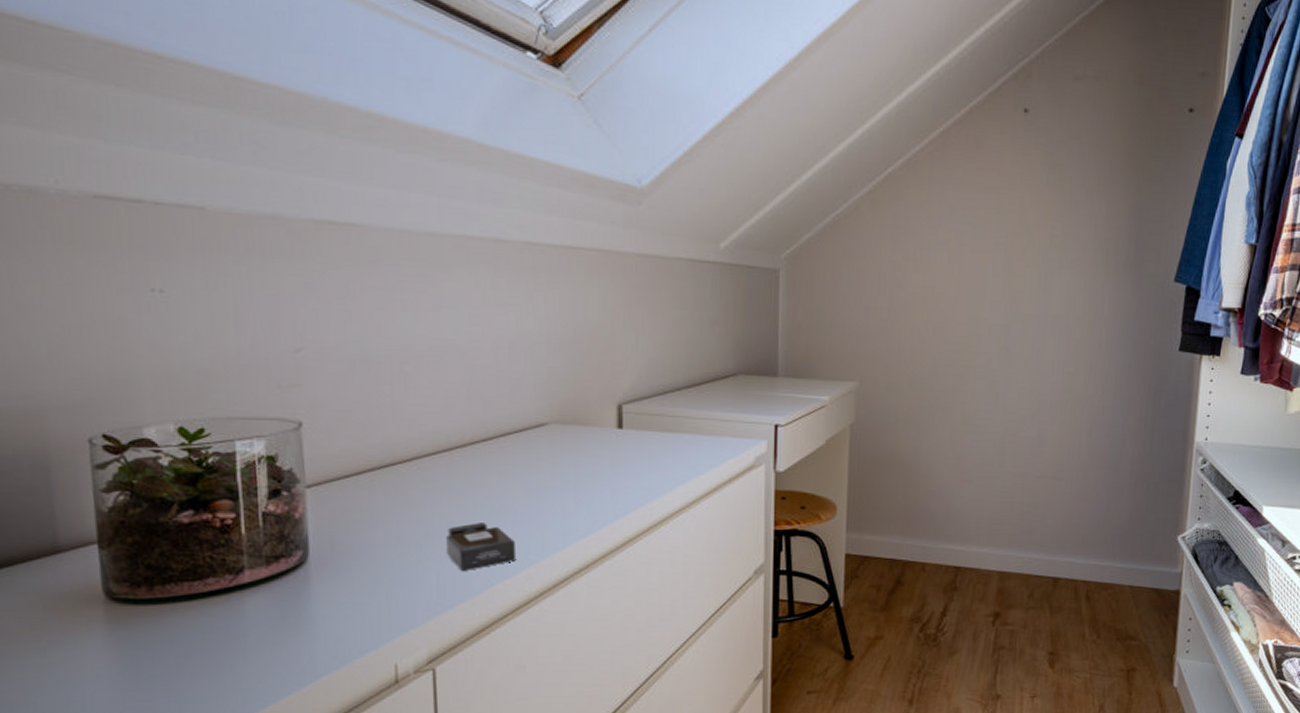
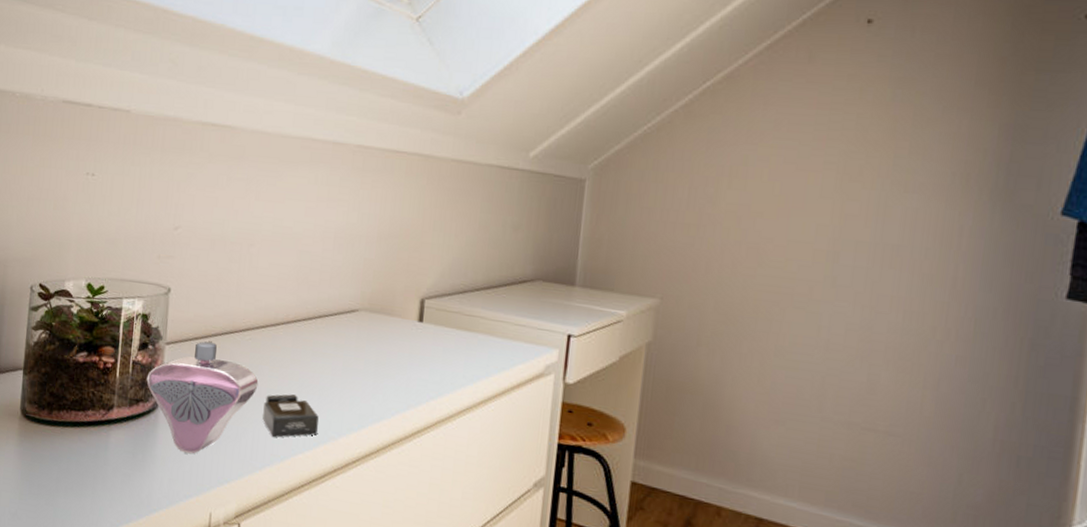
perfume bottle: none [285,479,436,606] -> present [146,341,259,455]

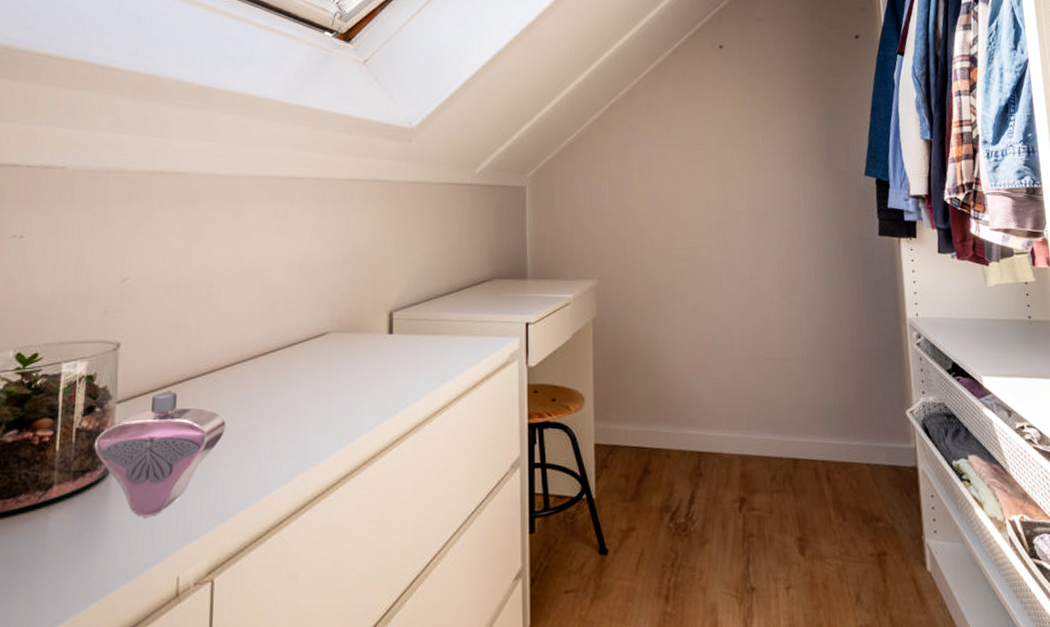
perfume bottle: present [262,394,319,437] -> none [233,429,294,477]

